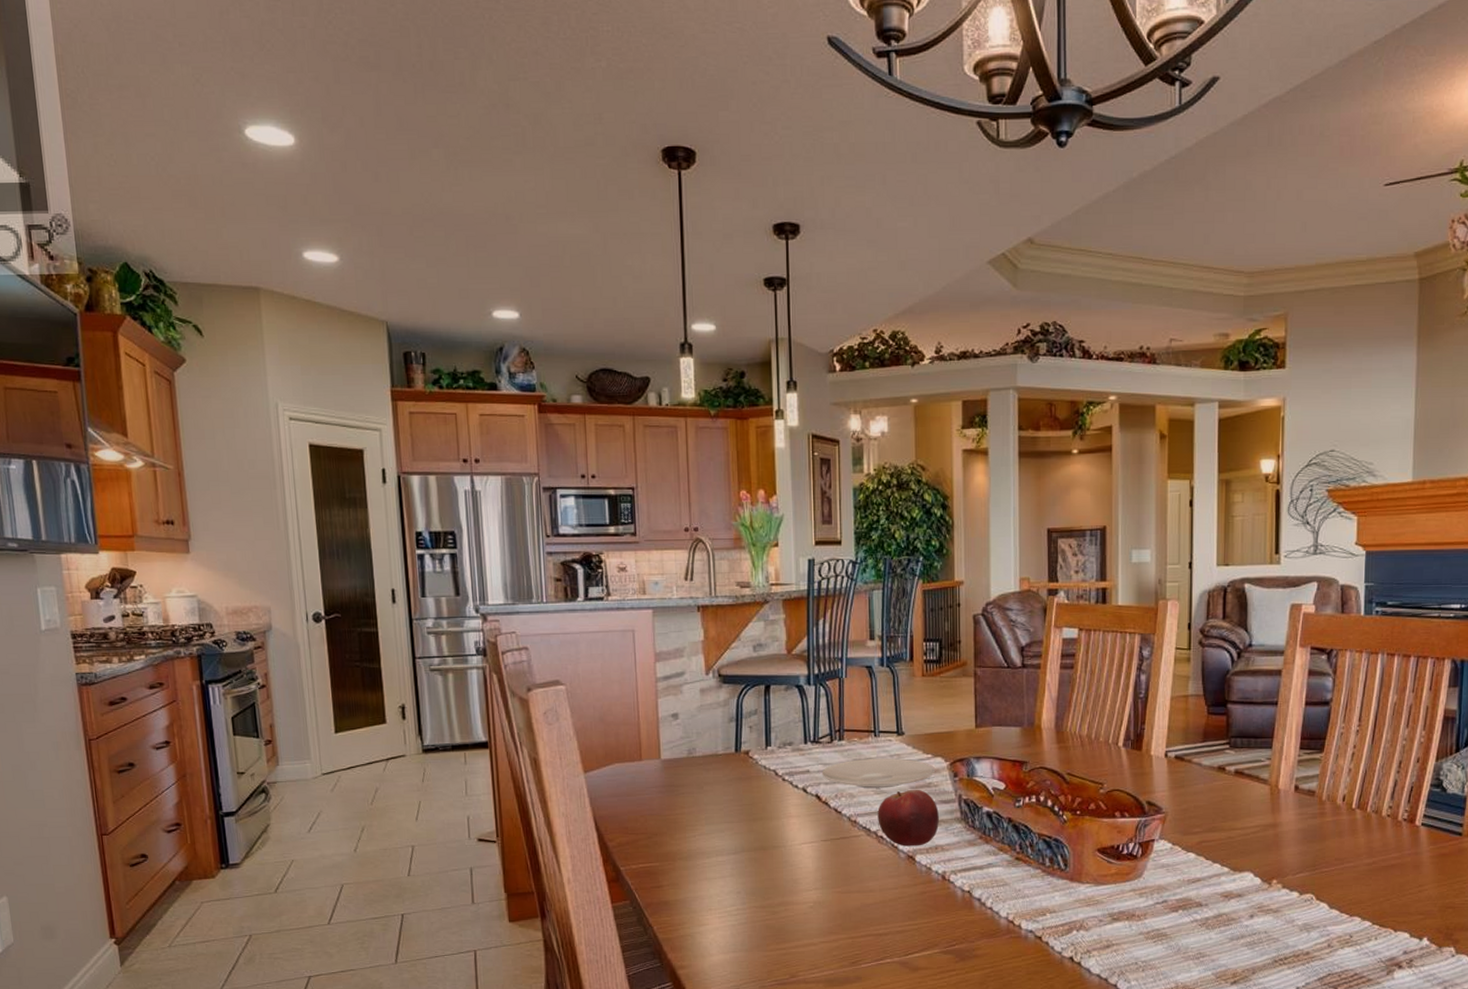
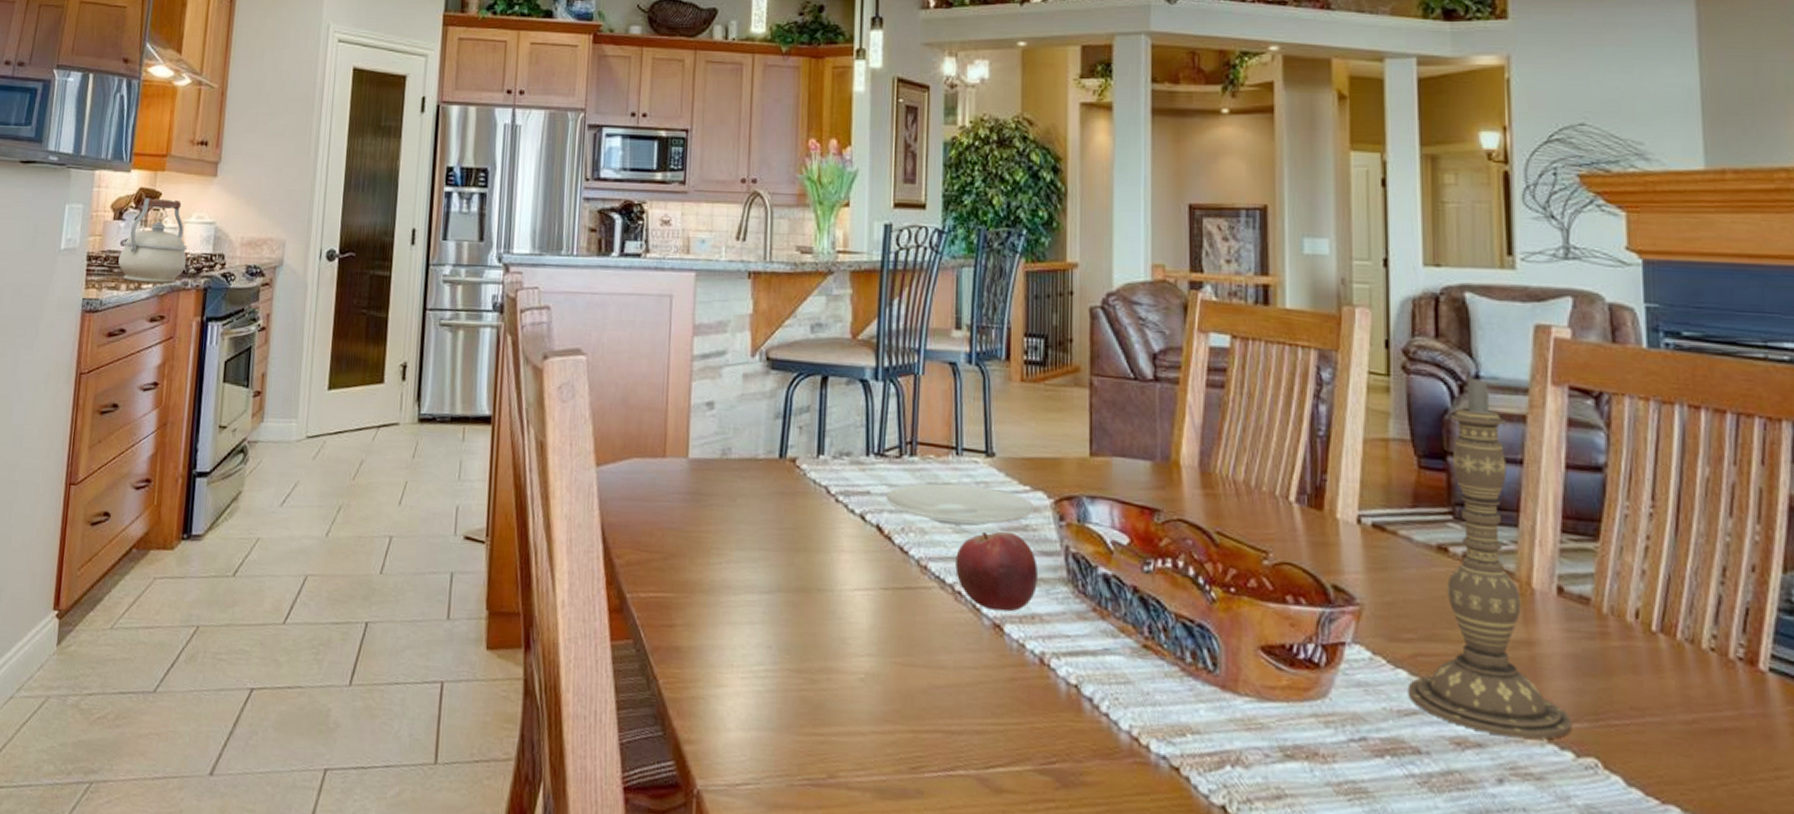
kettle: none [104,576,176,655] -> present [118,198,188,284]
candlestick: none [1195,641,1299,888] -> present [1407,371,1573,740]

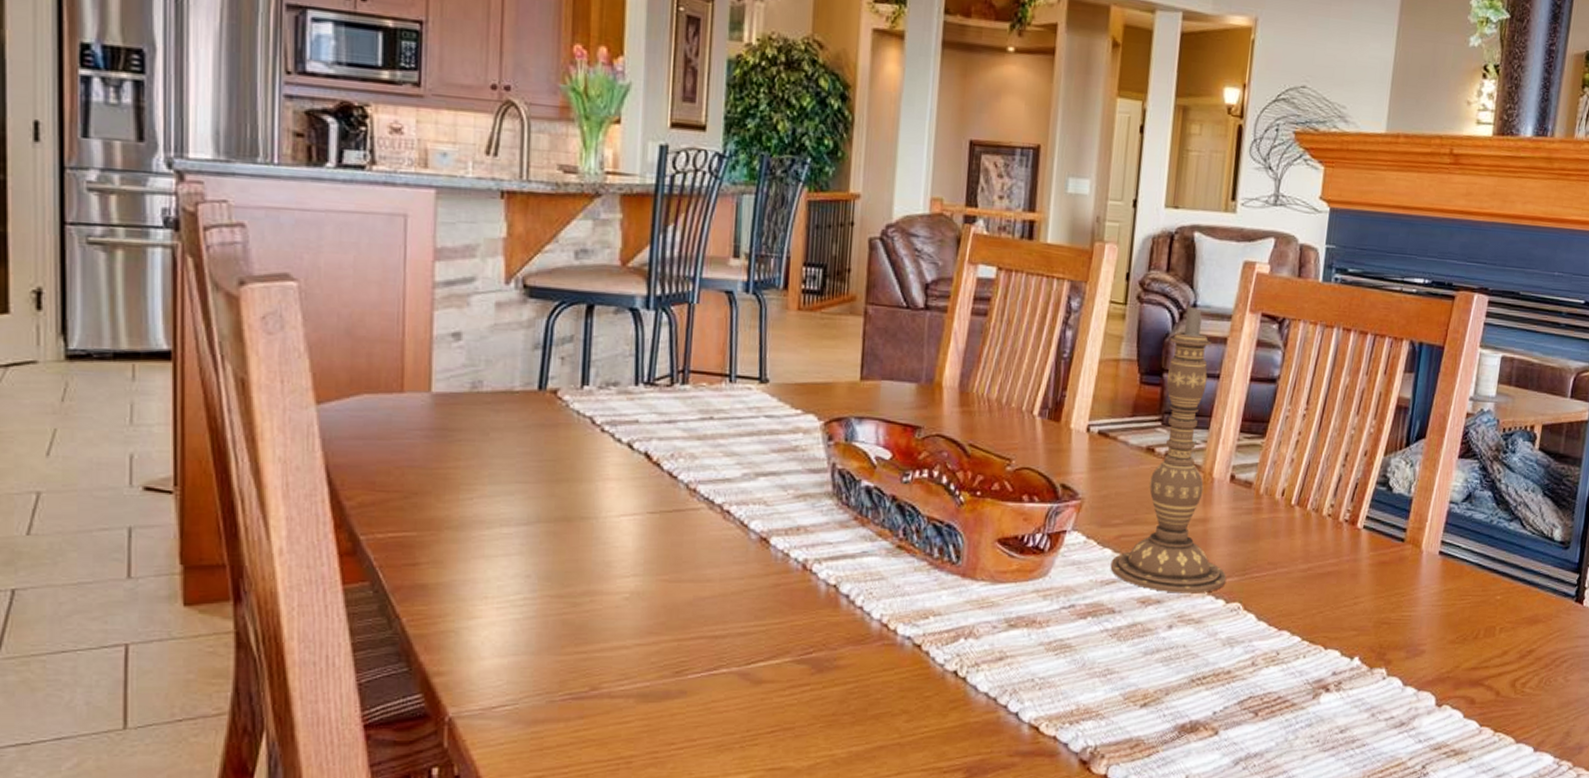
plate: present [885,483,1035,527] -> none [655,410,806,450]
fruit: present [955,531,1038,612] -> none [725,452,805,526]

